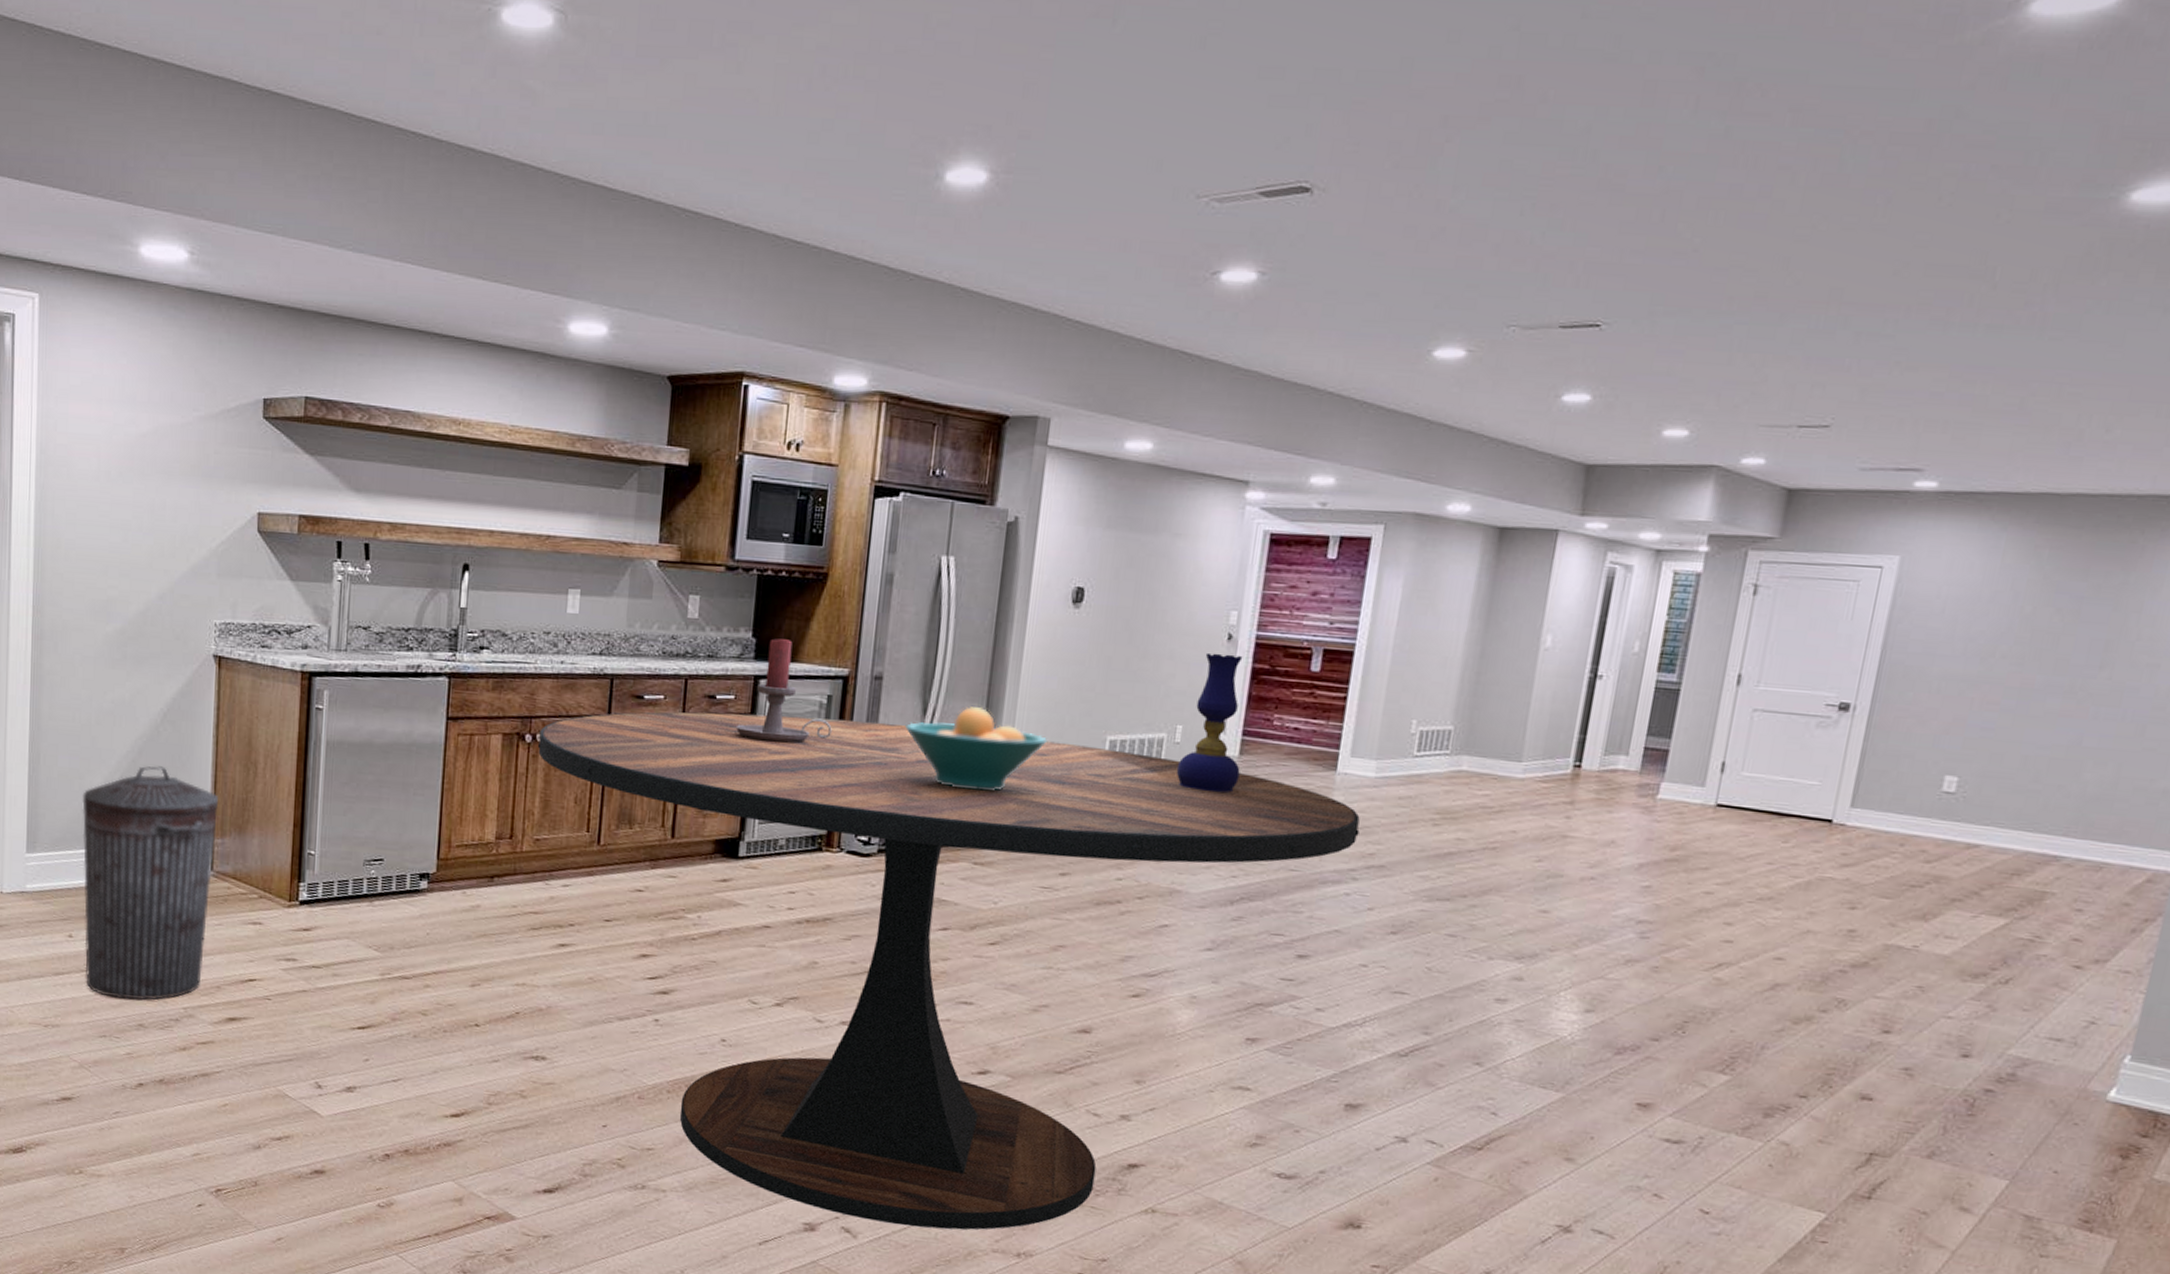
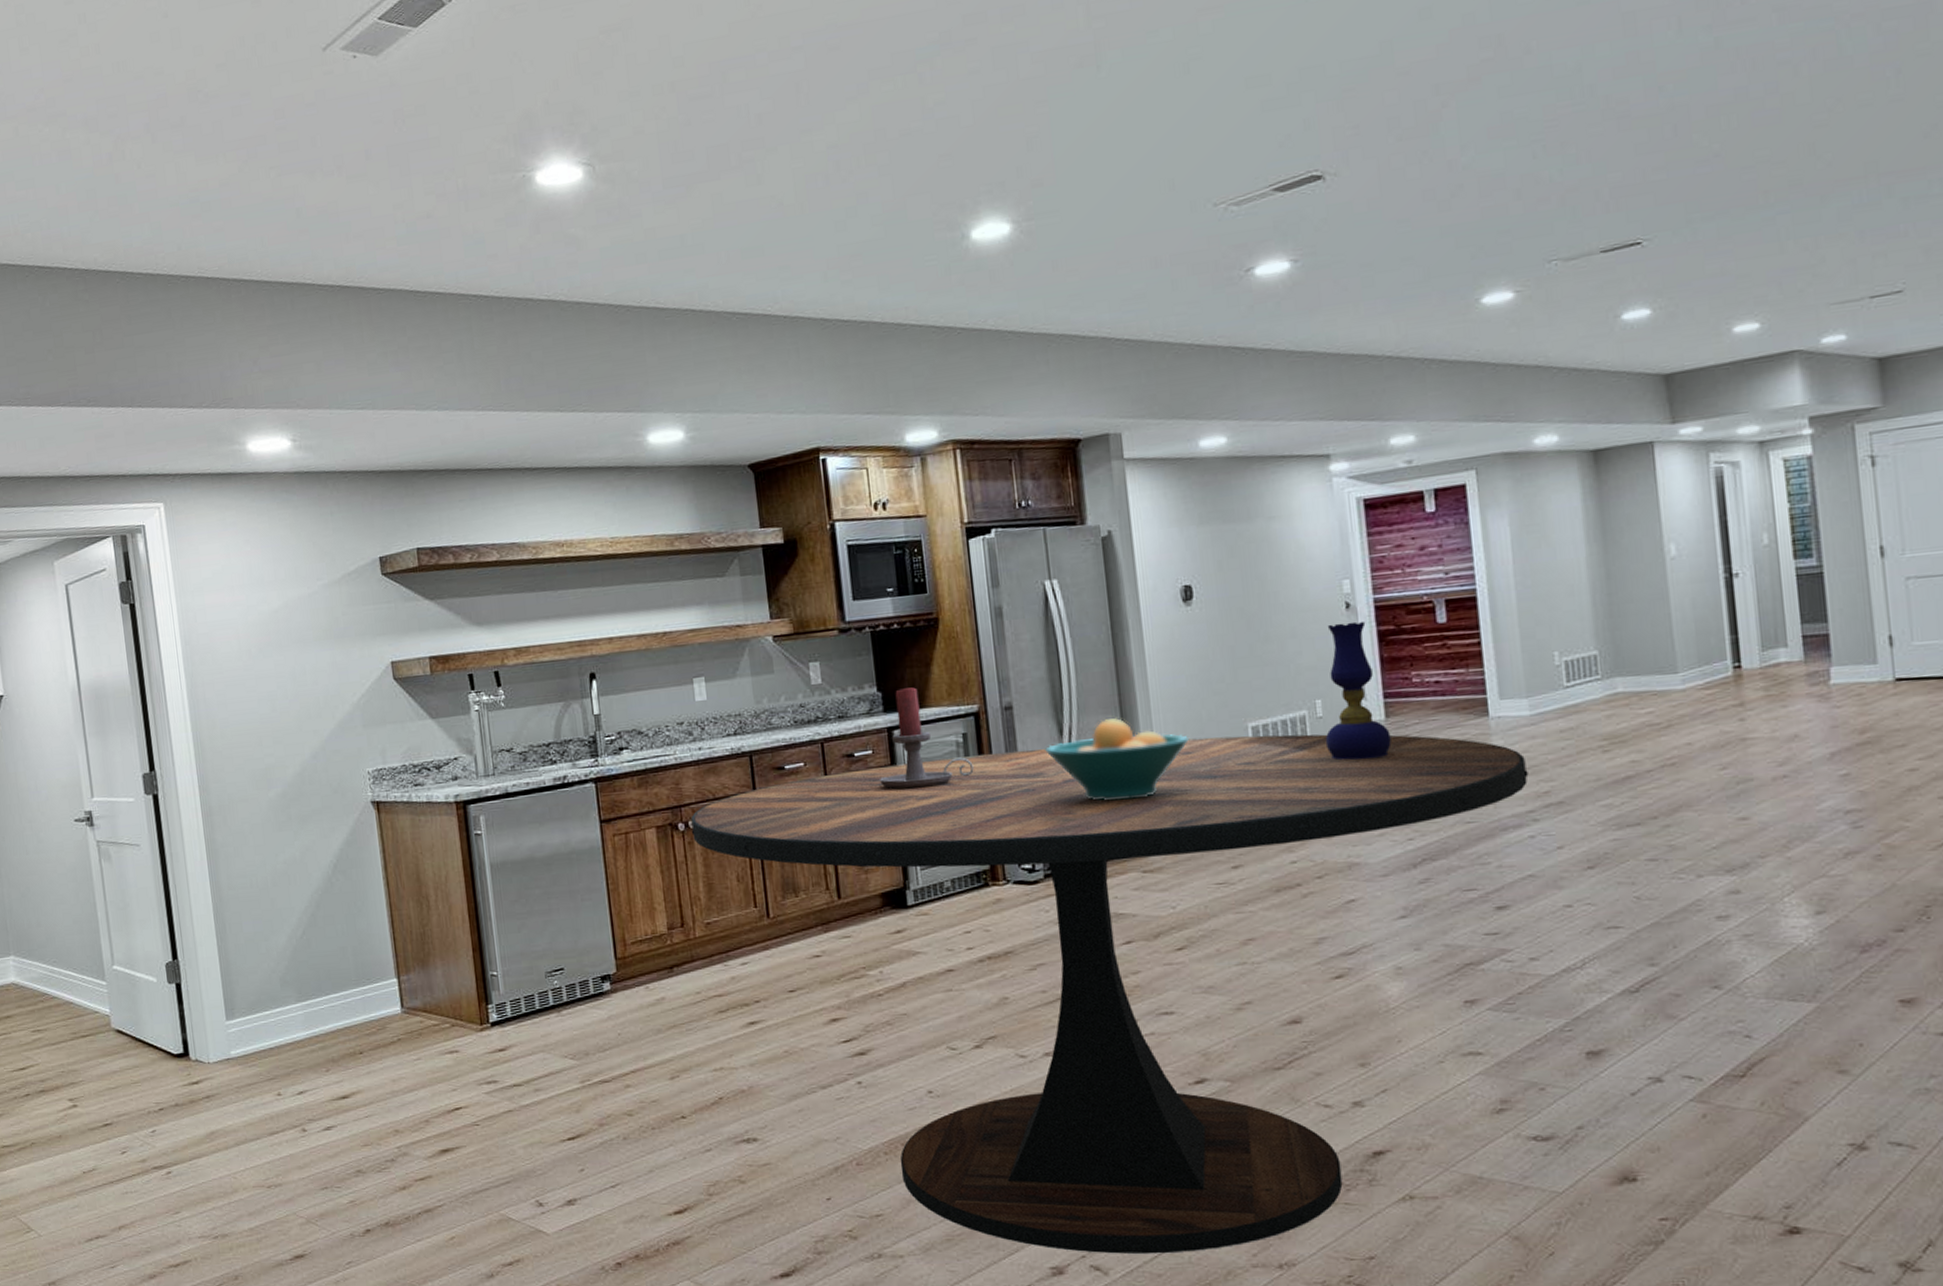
trash can: present [82,766,219,1001] -> none [270,915,409,1149]

